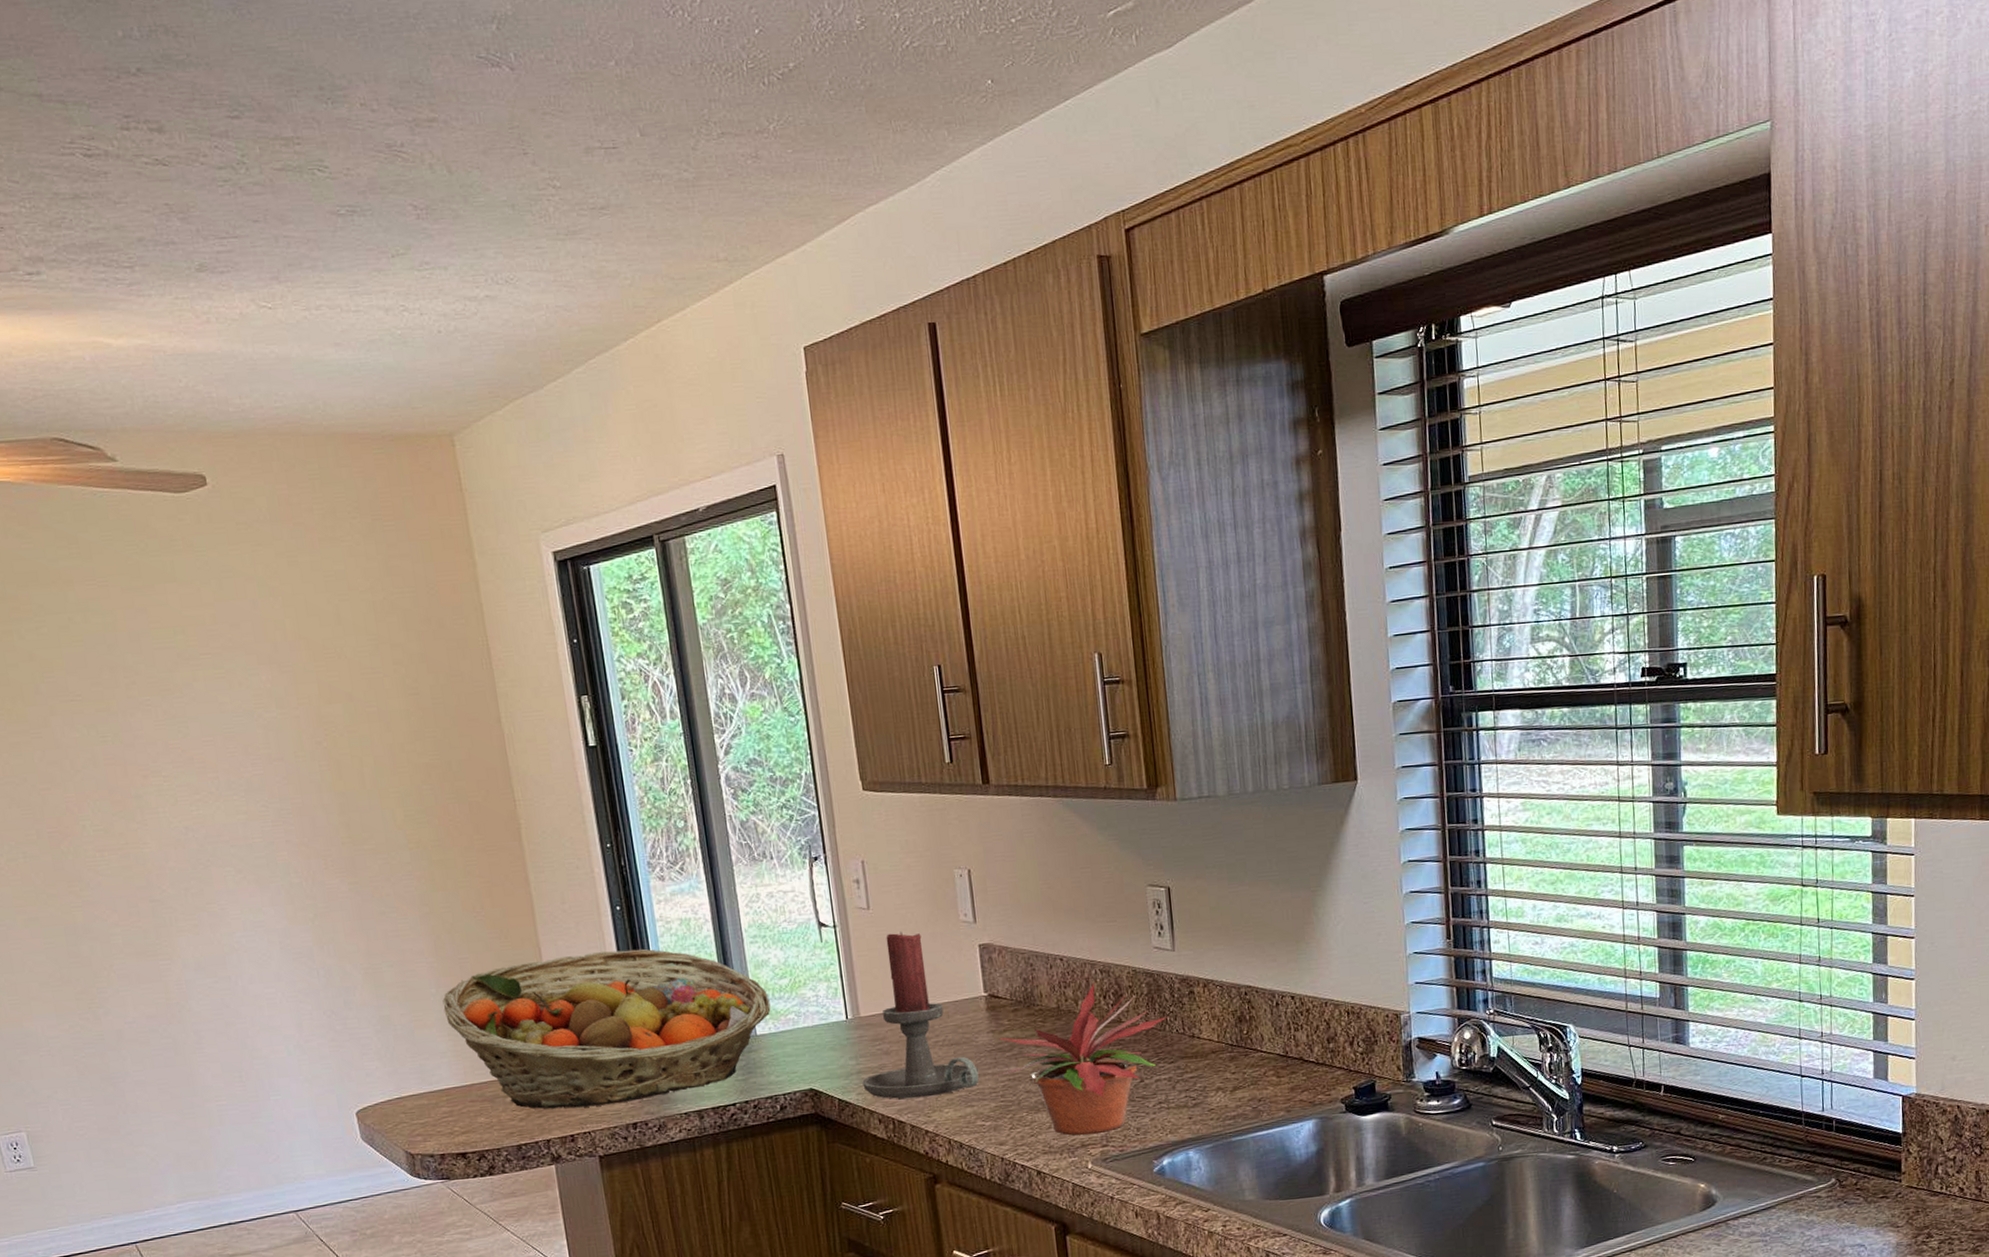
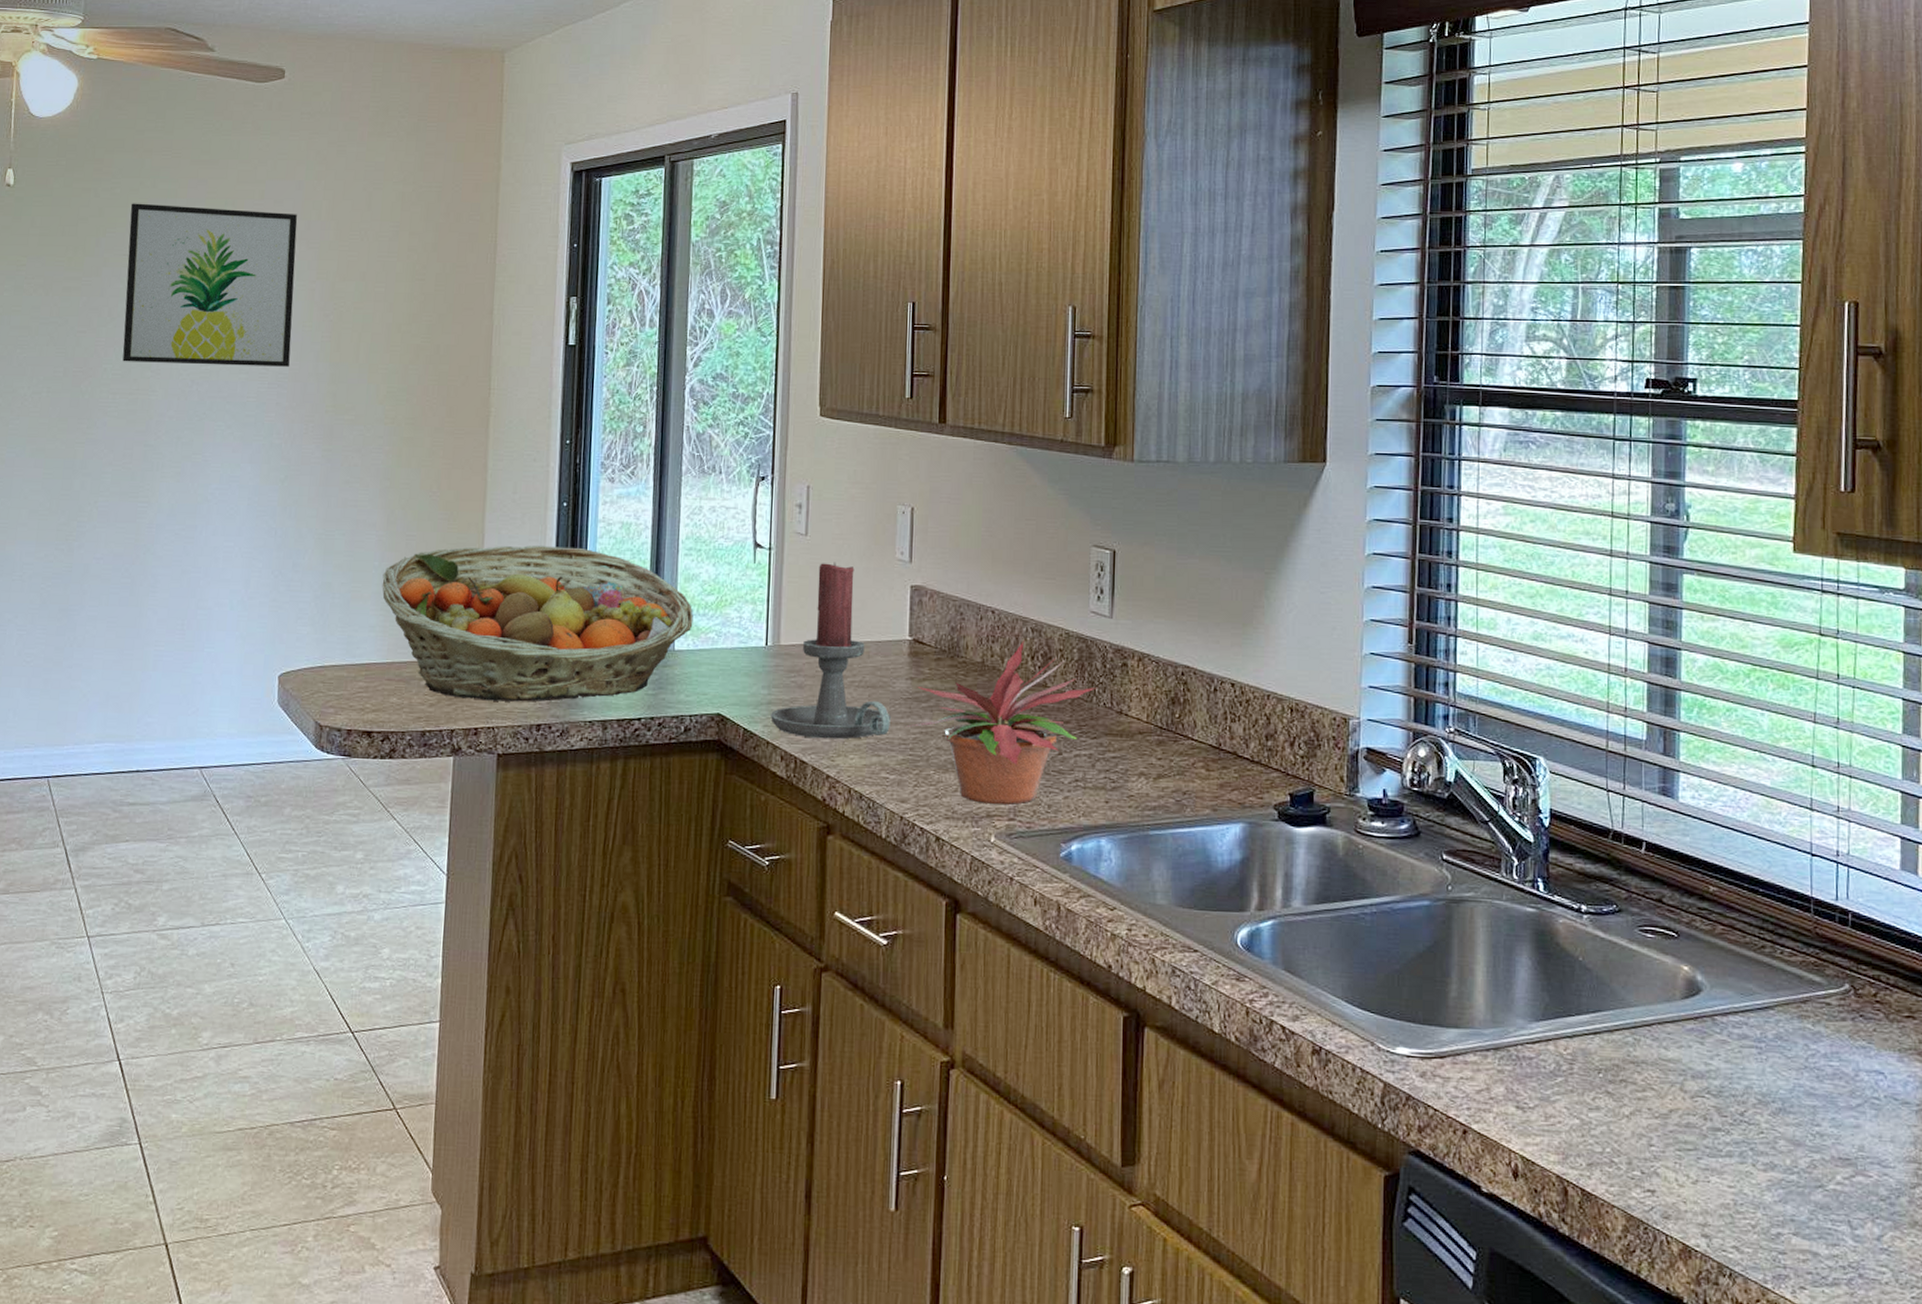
wall art: none [64,636,291,816] -> present [122,203,298,367]

